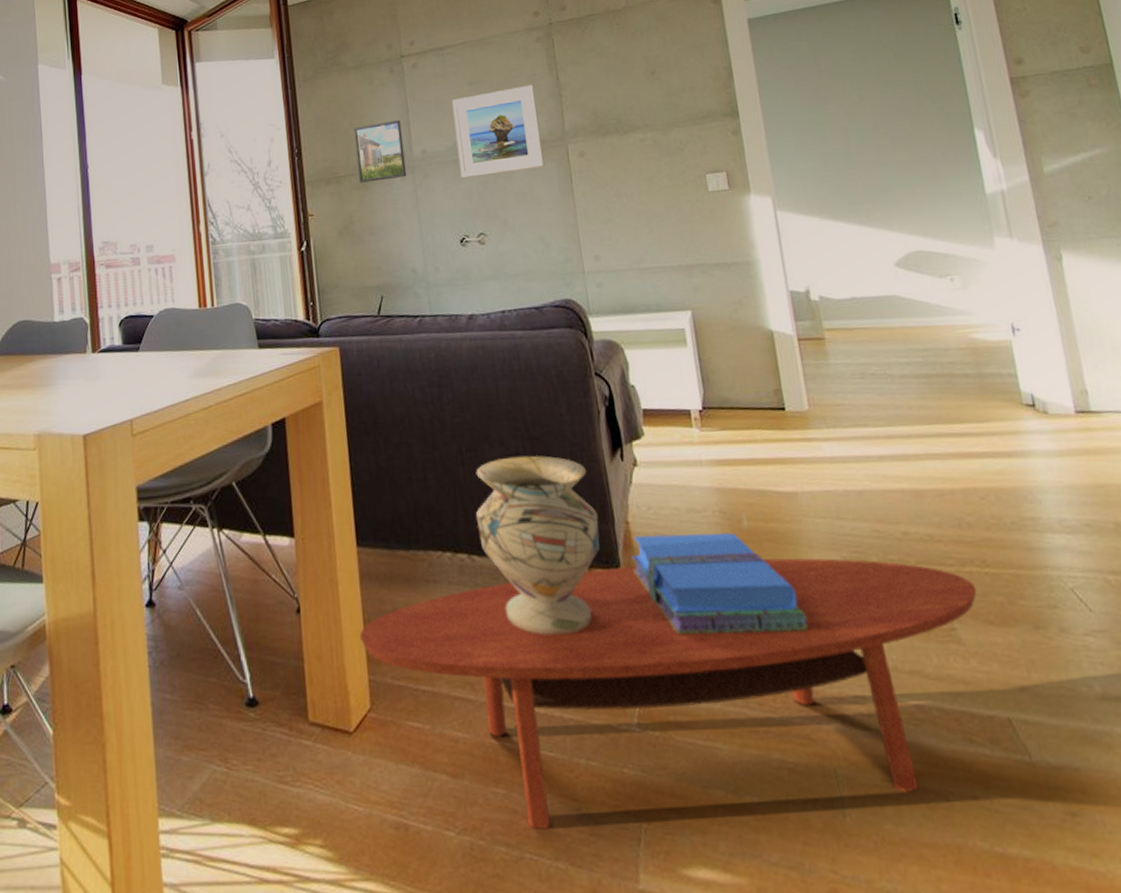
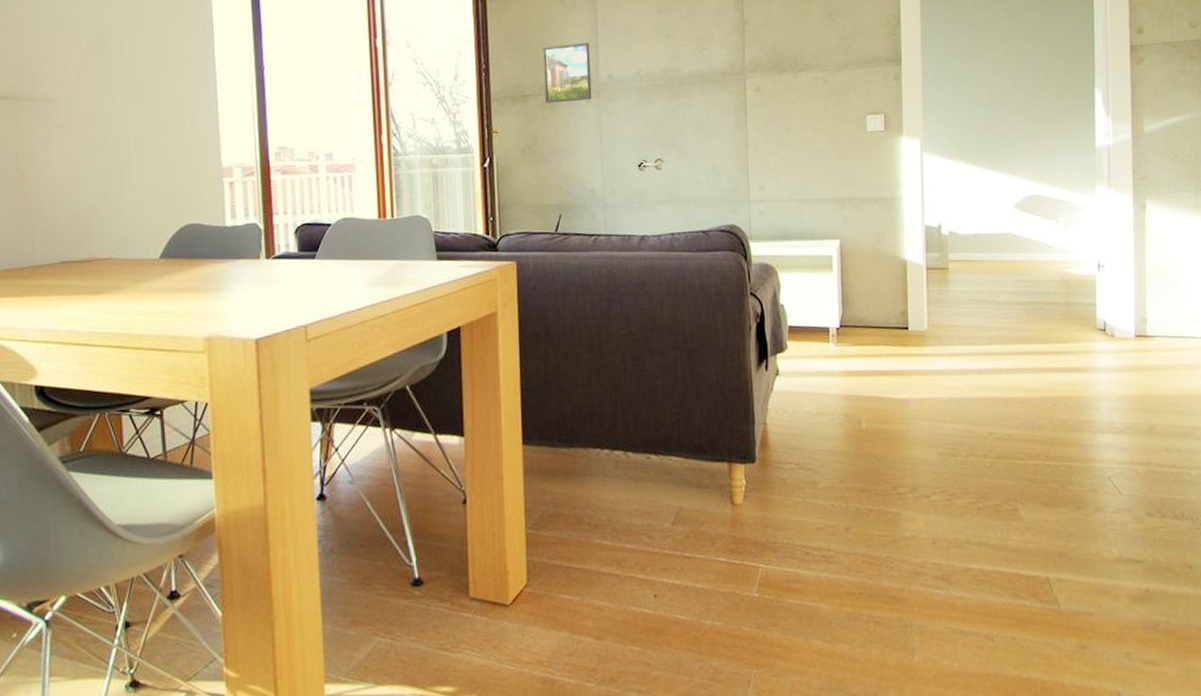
coffee table: present [359,558,977,829] -> none [520,453,1039,678]
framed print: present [451,84,545,178] -> none [640,17,723,104]
decorative vase: present [475,455,600,636] -> none [634,365,741,520]
books: present [631,532,808,635] -> none [766,432,904,517]

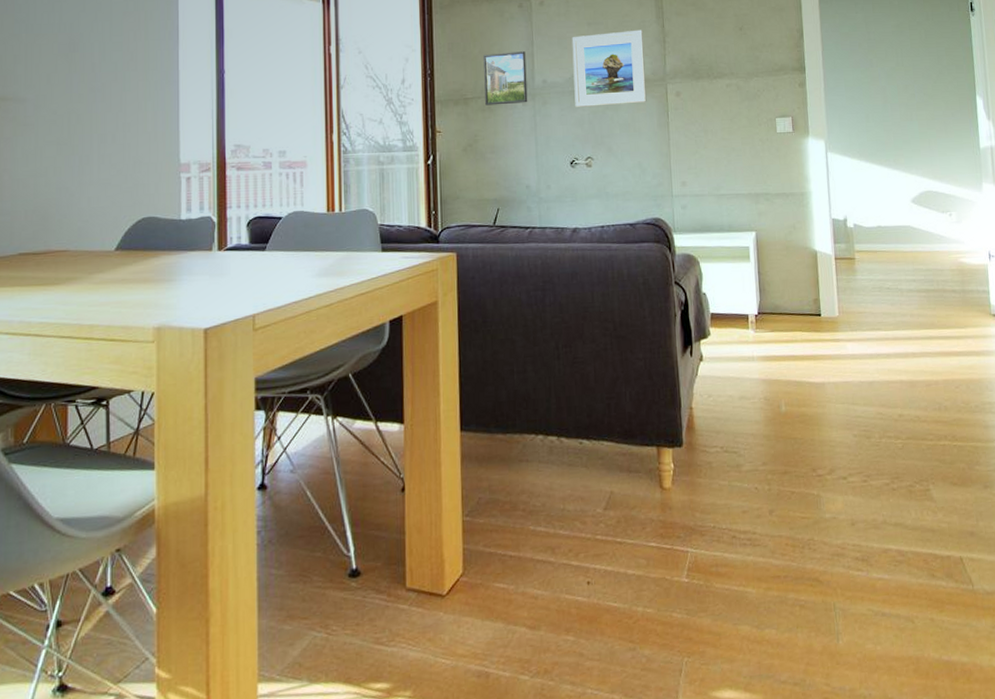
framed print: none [640,17,723,104] -> present [571,29,647,107]

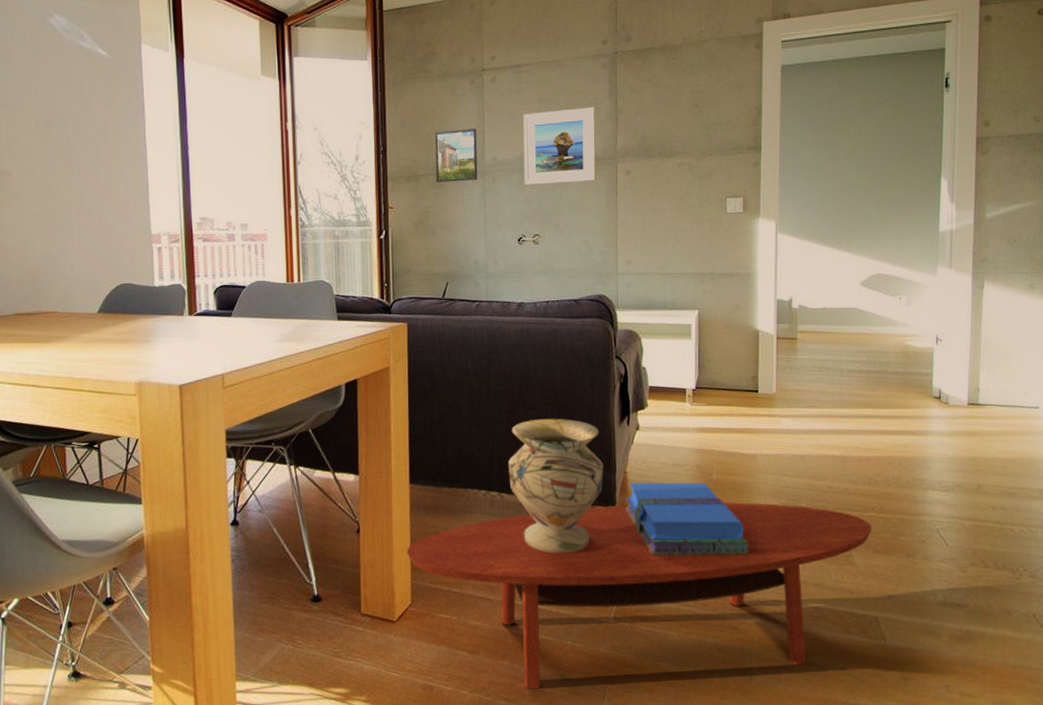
coffee table: none [457,436,947,669] -> present [406,502,872,689]
decorative vase: none [567,351,668,505] -> present [508,418,604,554]
books: none [692,416,824,500] -> present [625,482,748,555]

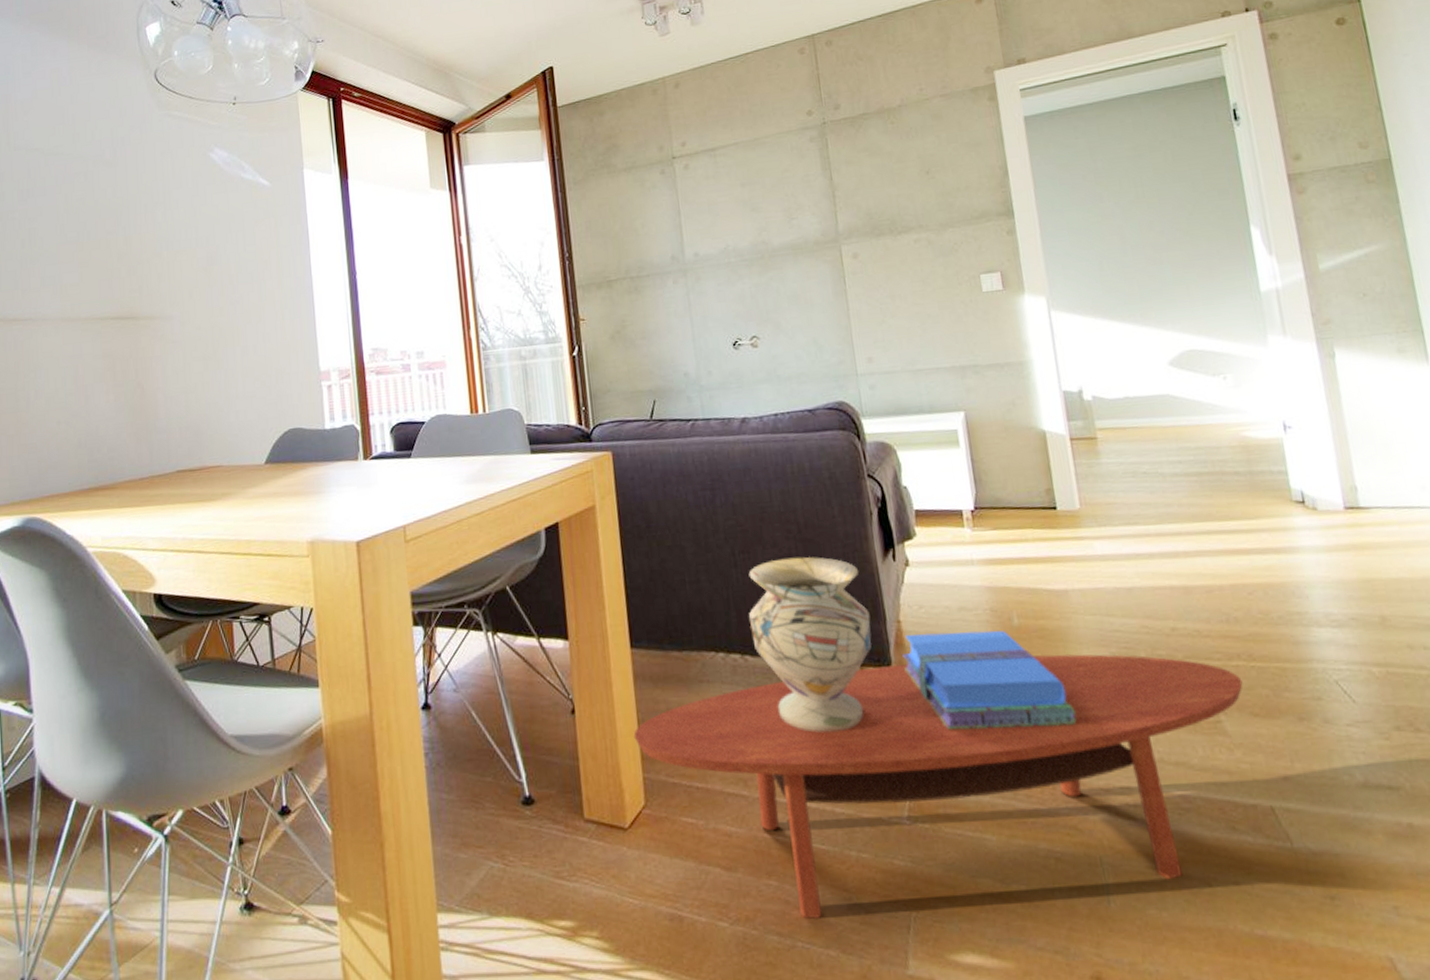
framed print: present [435,129,478,183] -> none [625,223,679,287]
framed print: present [523,106,596,185] -> none [724,185,818,281]

